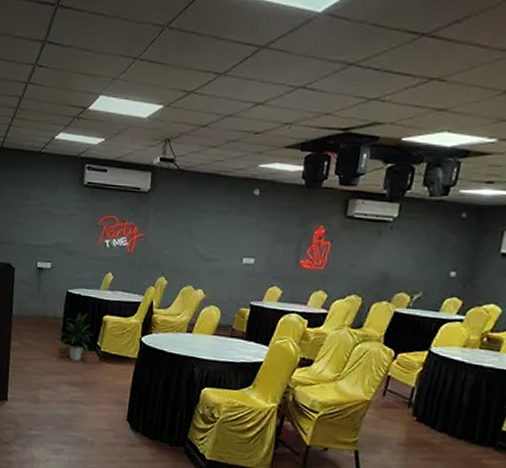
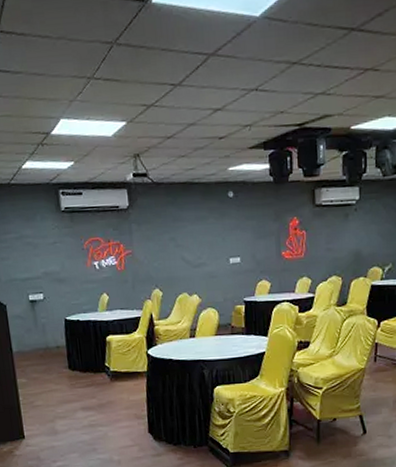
indoor plant: present [59,312,94,361] -> none [65,336,100,386]

